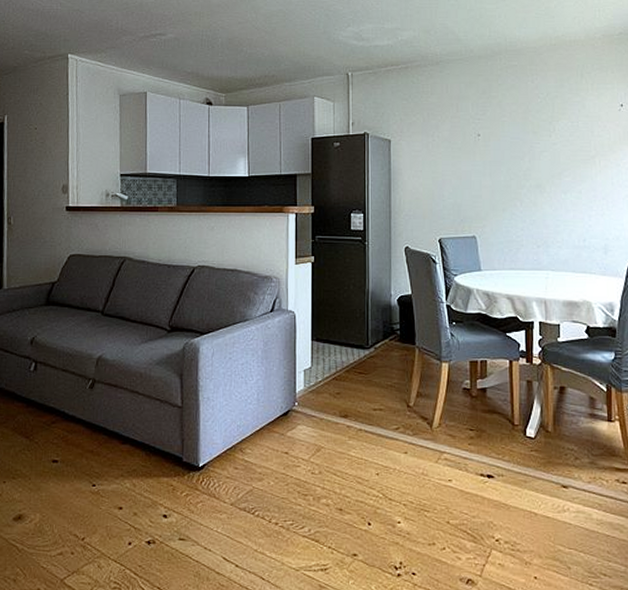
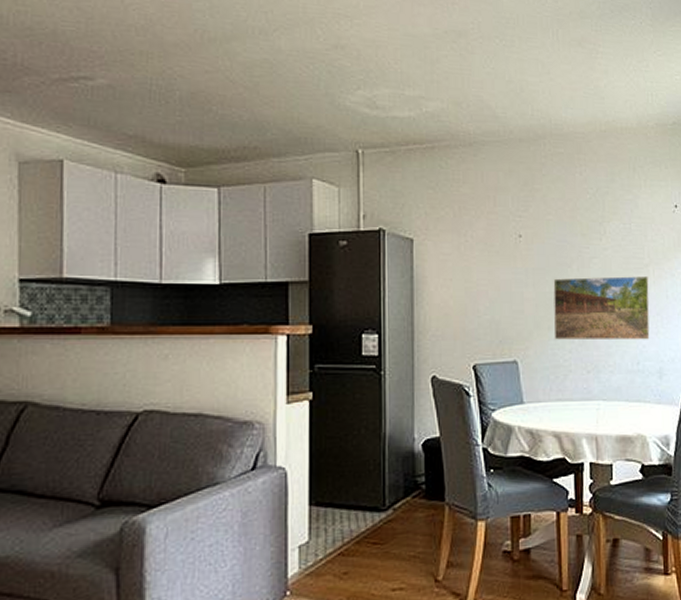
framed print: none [507,167,596,221] -> present [553,276,650,341]

